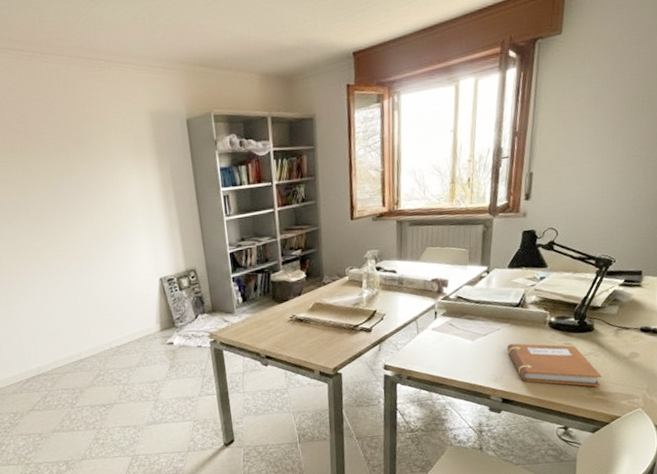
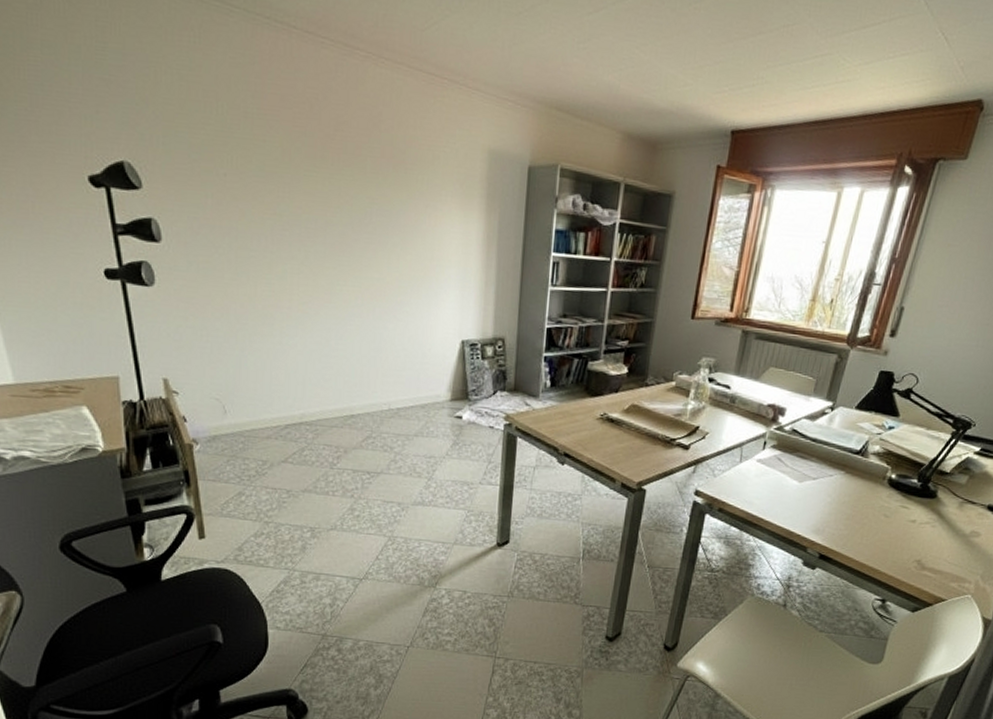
notebook: present [507,343,602,387] -> none [836,494,935,562]

